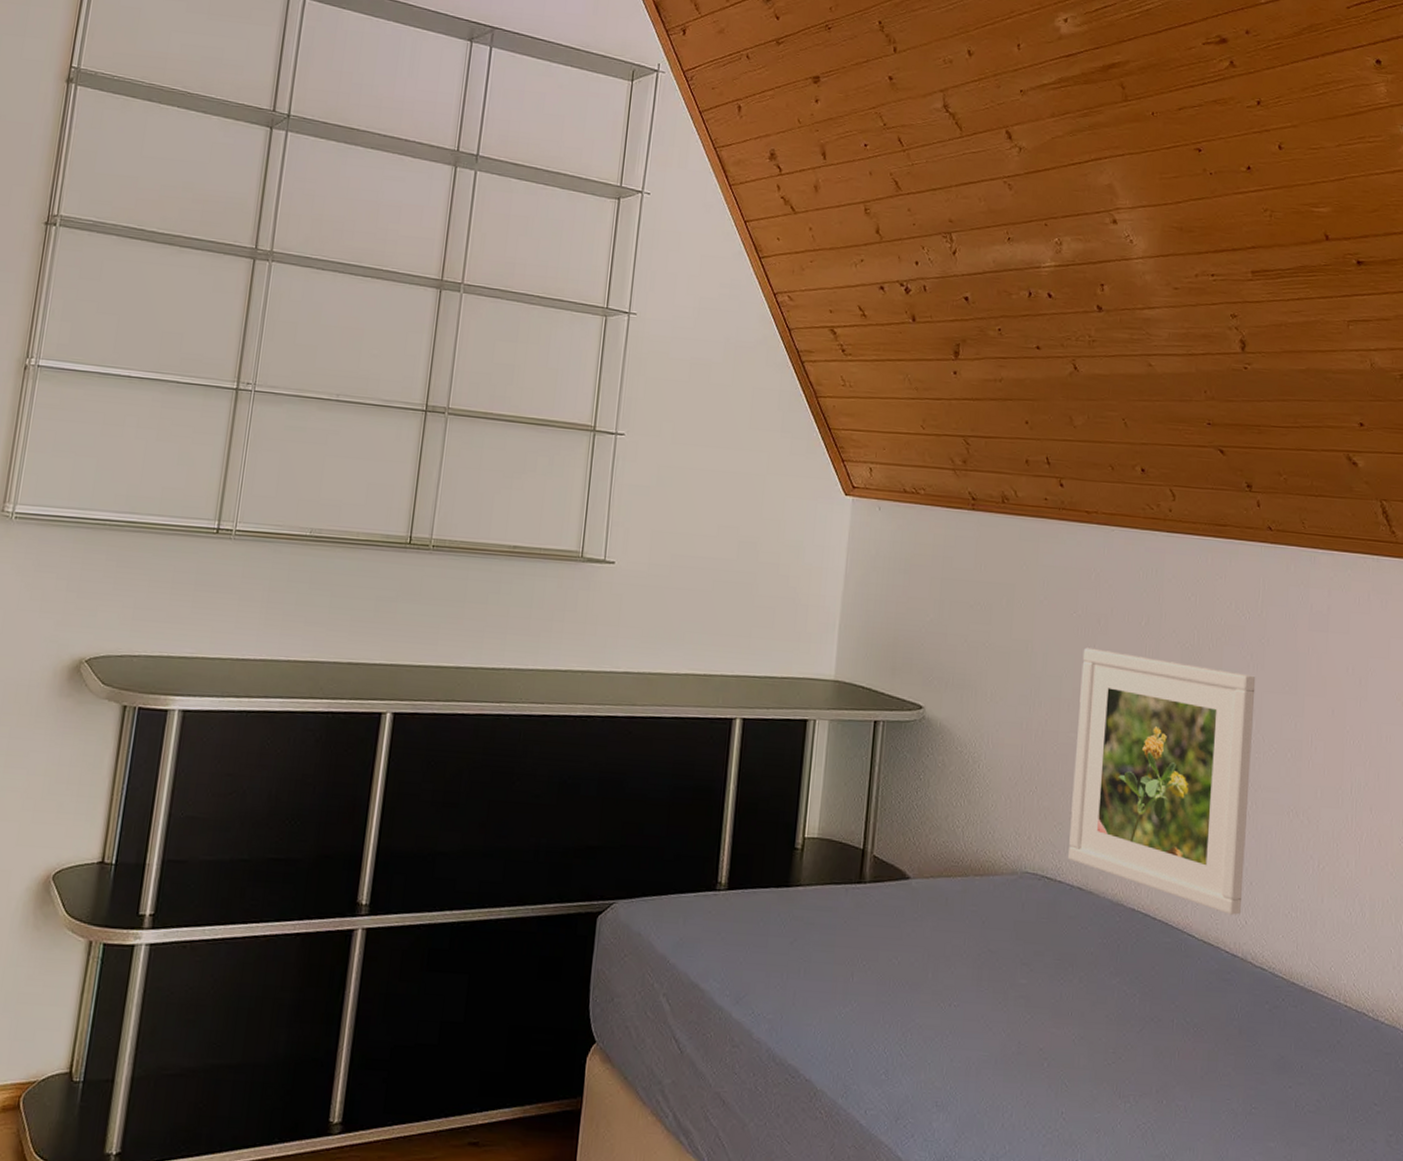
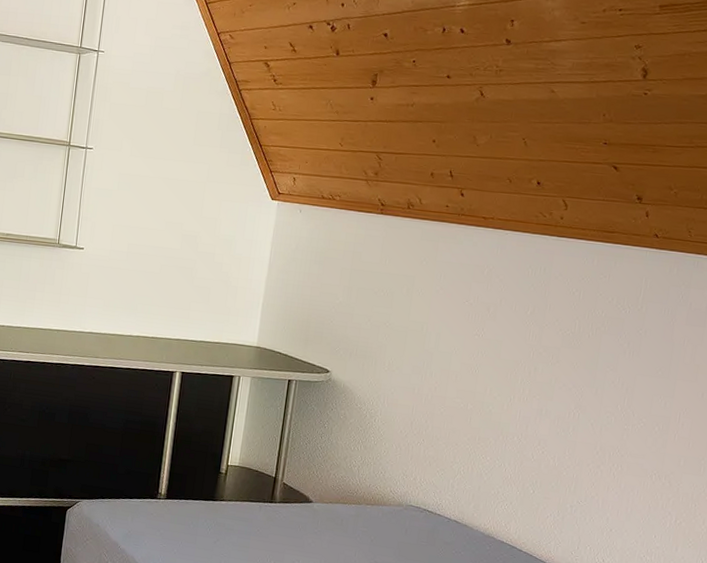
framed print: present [1068,647,1256,915] -> none [448,330,631,554]

